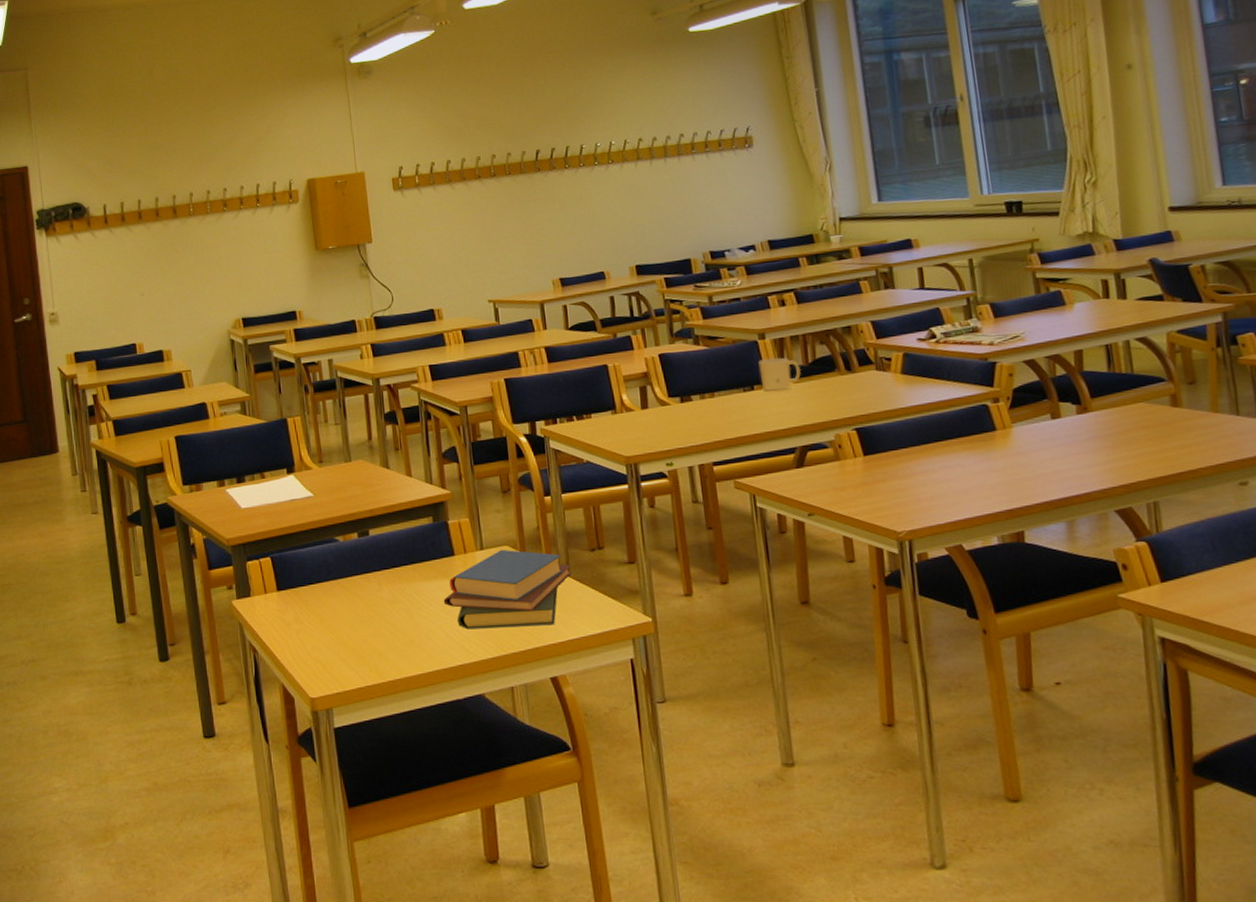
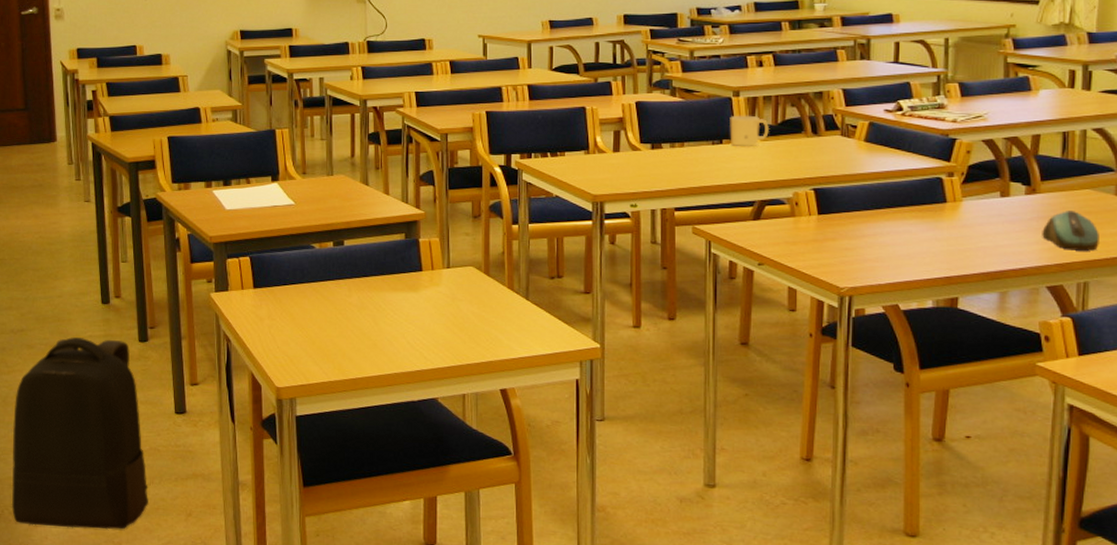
backpack: none [29,662,182,880] -> present [11,337,148,530]
book: present [443,549,572,630] -> none [407,269,531,341]
computer mouse: none [1100,427,1163,469] -> present [1042,211,1099,251]

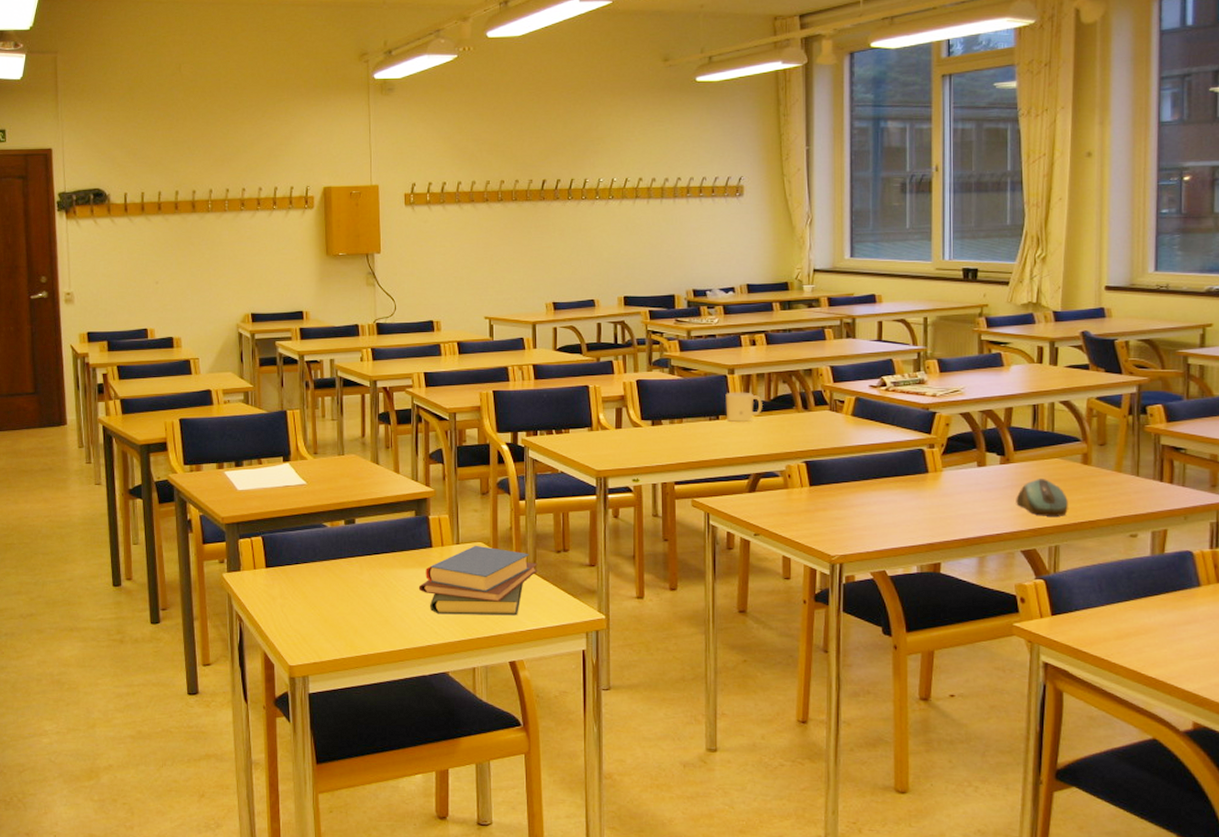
backpack: present [11,337,148,530] -> none [20,621,161,814]
book: none [407,269,531,341] -> present [418,545,538,615]

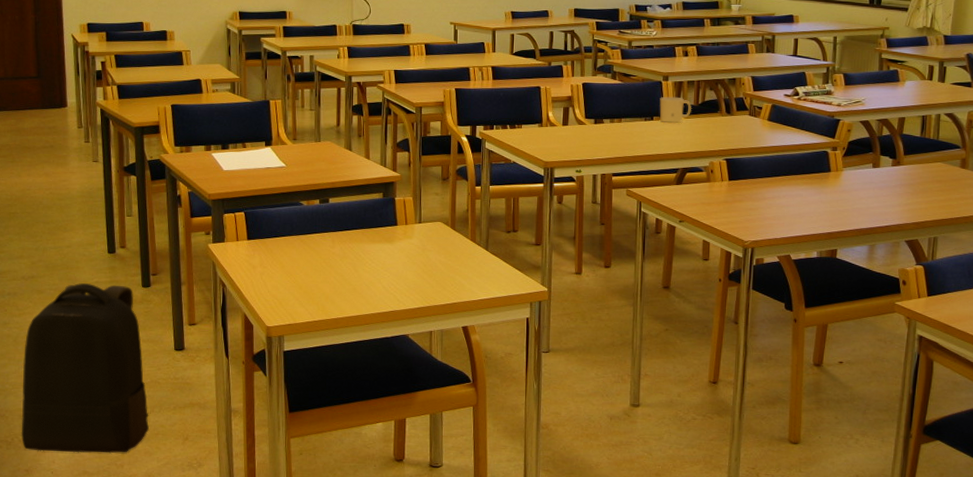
backpack: none [20,621,161,814] -> present [21,283,149,454]
book: present [418,545,538,615] -> none [384,224,490,286]
computer mouse: present [1016,479,1068,516] -> none [903,179,947,212]

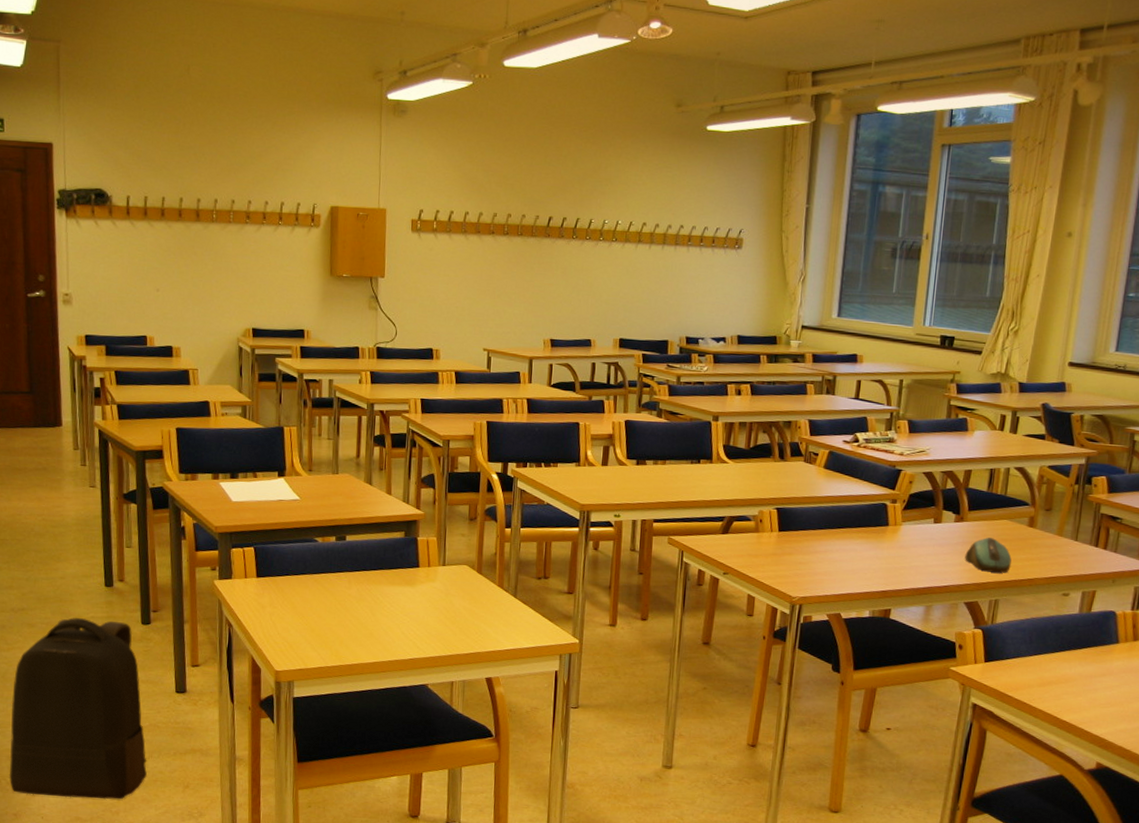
mug: present [659,96,692,124] -> none [707,438,743,468]
computer mouse: none [903,179,947,212] -> present [965,537,1012,573]

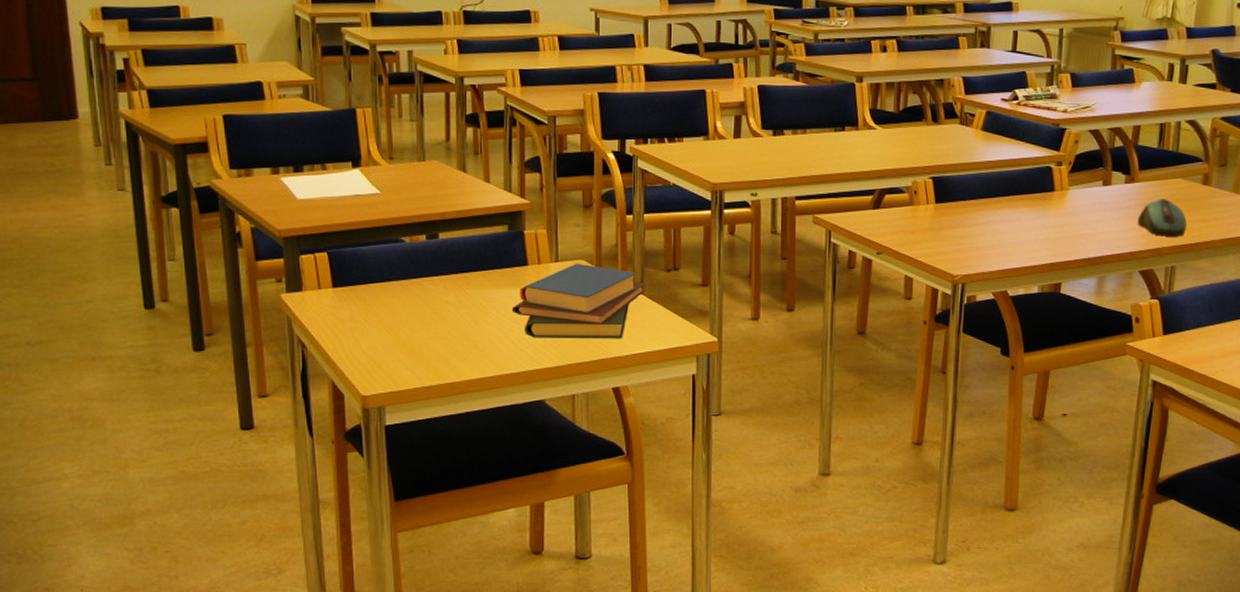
backpack: present [9,618,147,800] -> none [34,348,210,564]
book: none [403,567,519,635] -> present [511,263,646,338]

